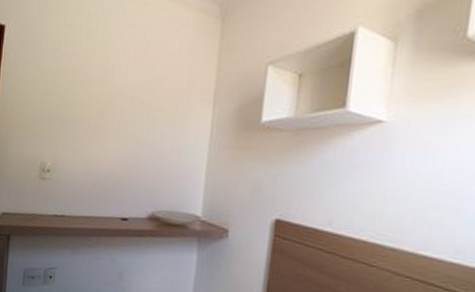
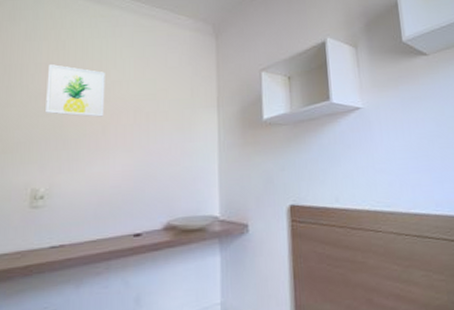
wall art: none [53,43,106,101] -> present [46,64,105,117]

